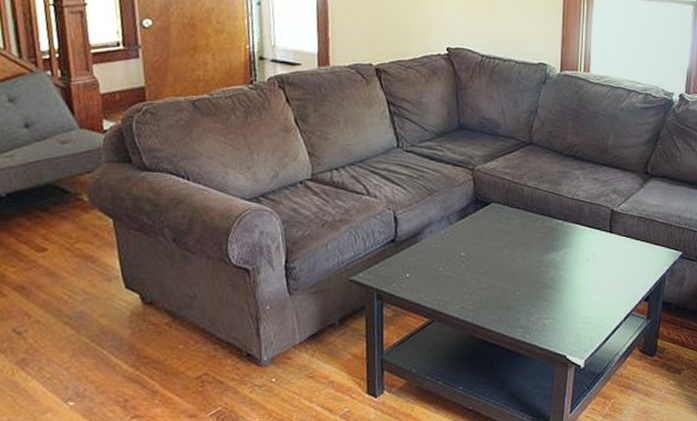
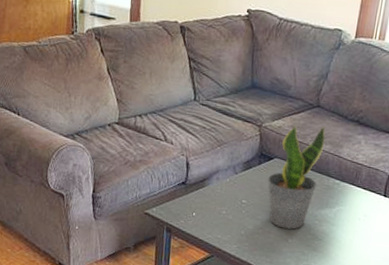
potted plant: none [486,165,542,280] -> present [267,125,325,229]

